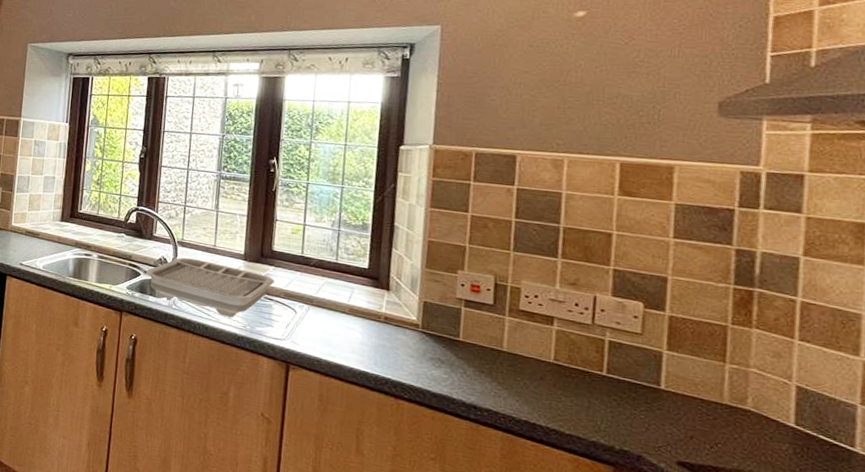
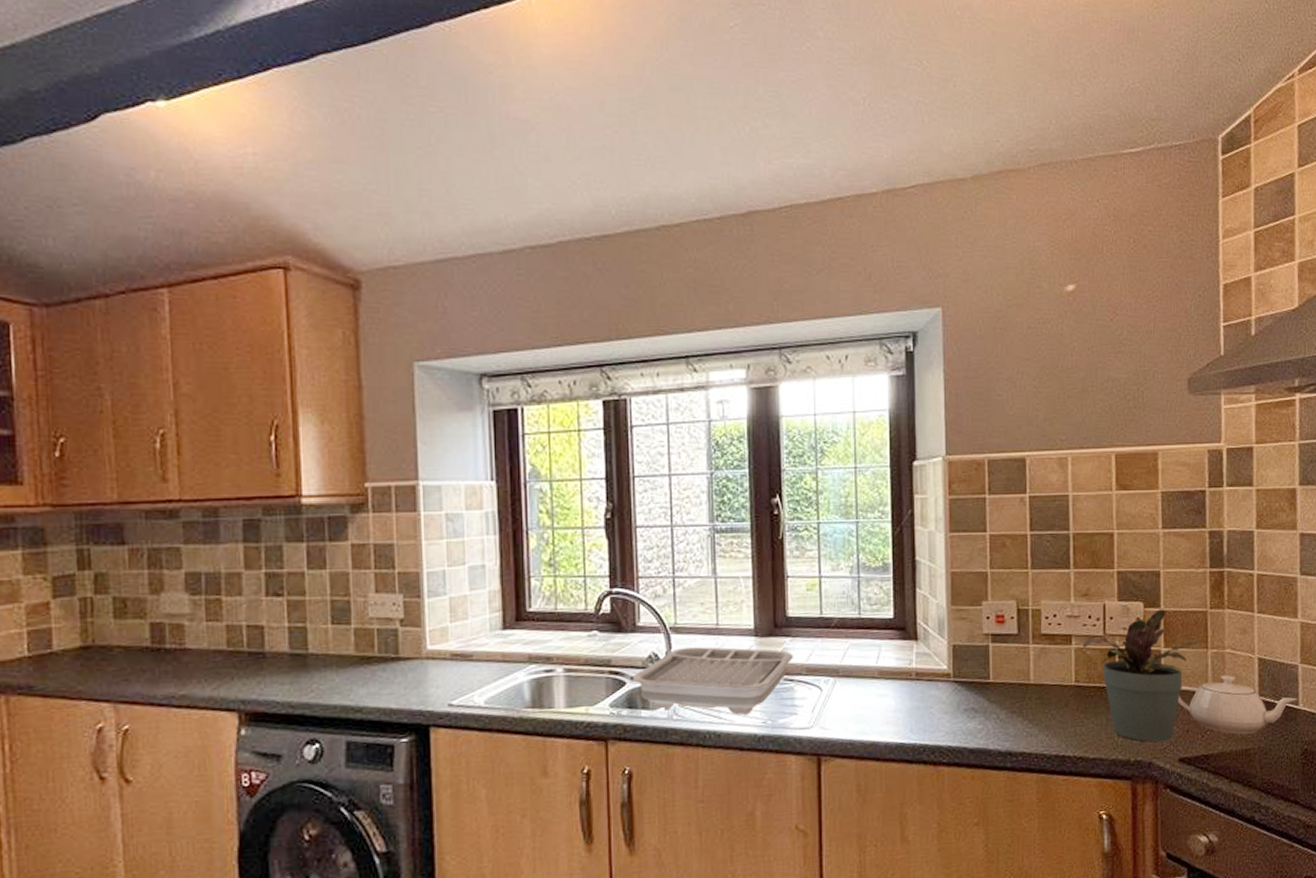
potted plant: none [566,313,719,441] -> present [1083,609,1202,743]
teapot: none [681,391,853,462] -> present [1178,674,1297,735]

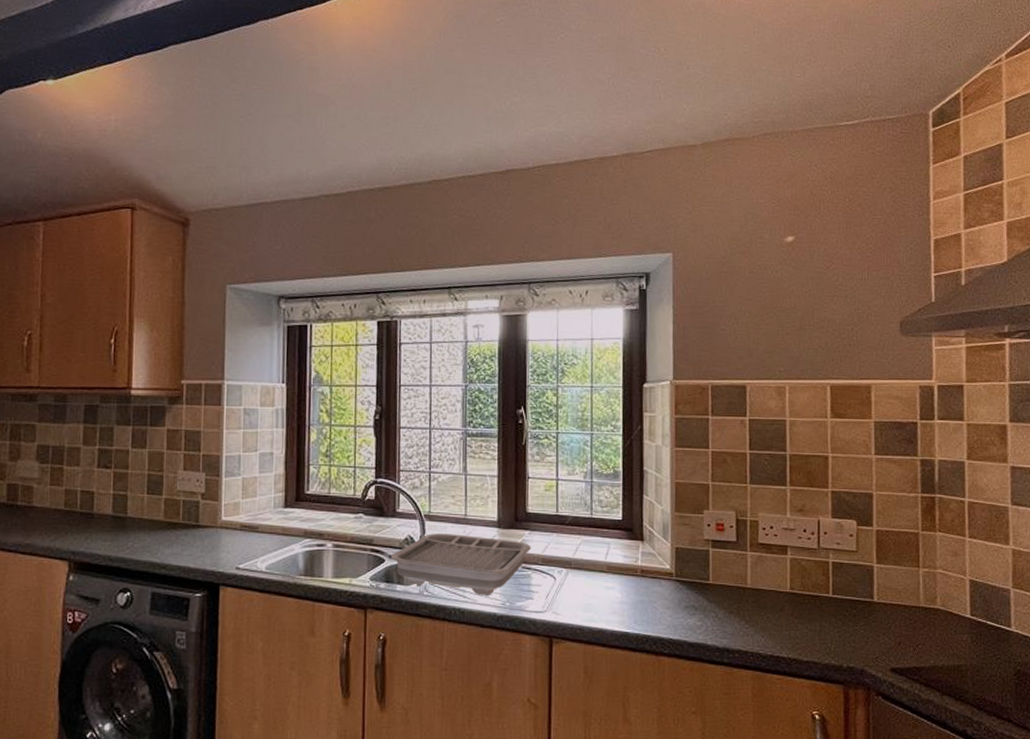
potted plant: present [1083,609,1202,743] -> none [798,528,914,652]
teapot: present [1178,674,1297,735] -> none [890,593,1009,650]

